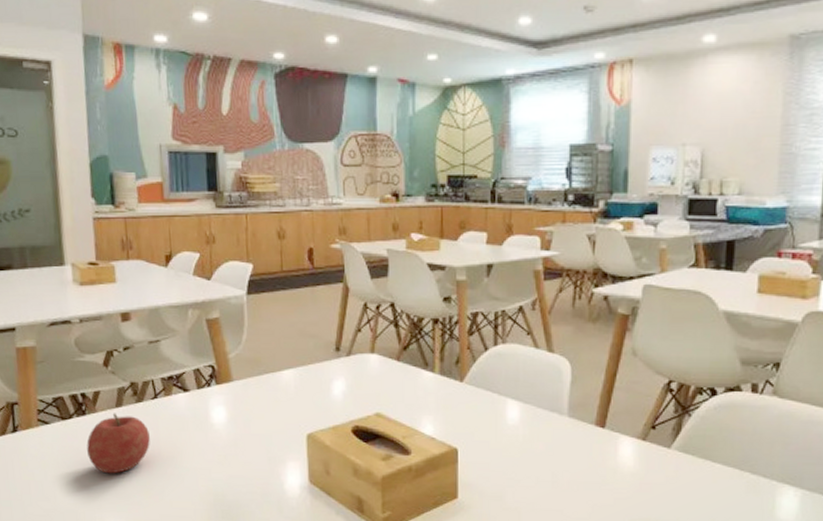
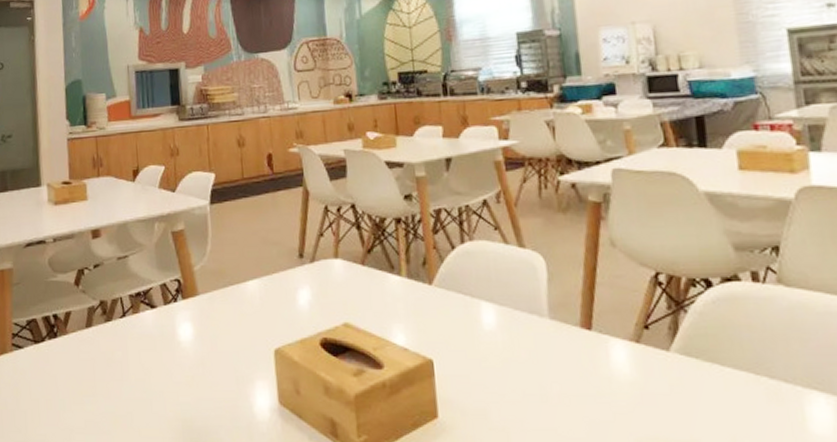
fruit: present [86,413,150,474] -> none [57,334,119,400]

